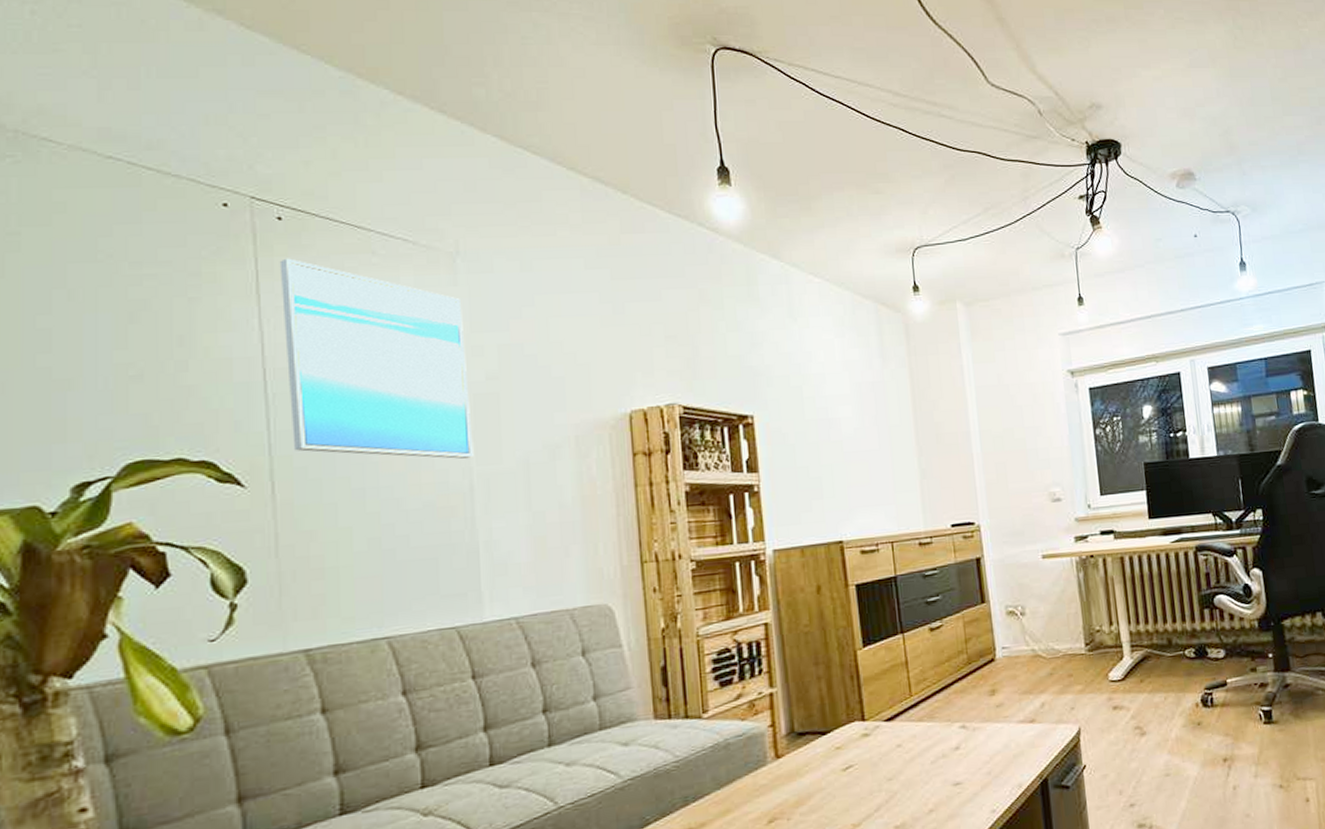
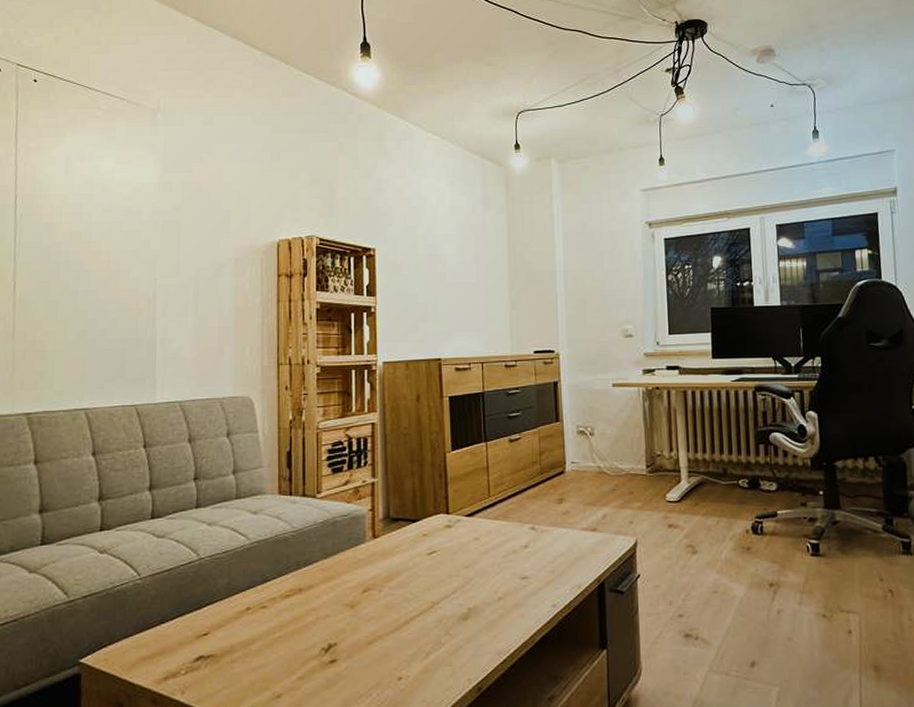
wall art: present [279,258,474,459] -> none [31,111,159,272]

